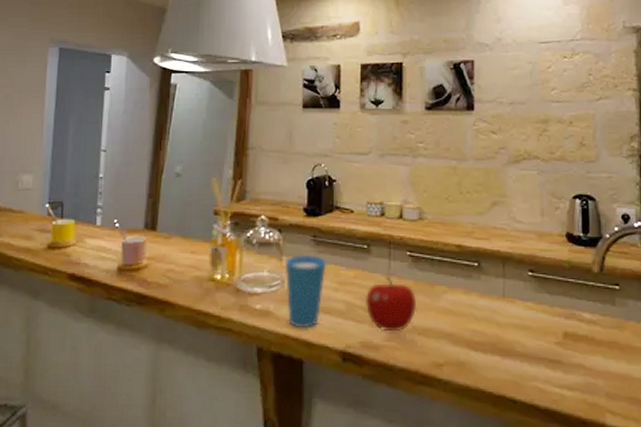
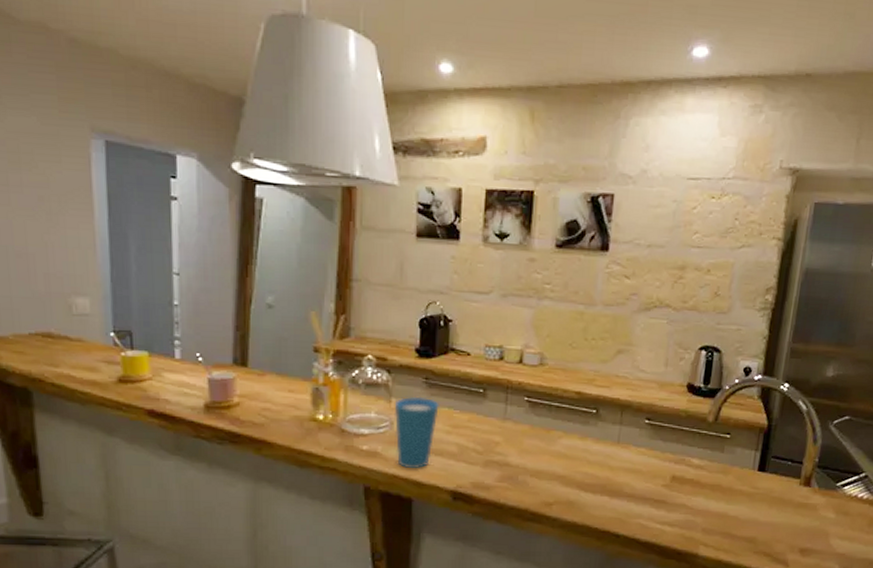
fruit: present [365,276,417,332] -> none [478,421,532,474]

